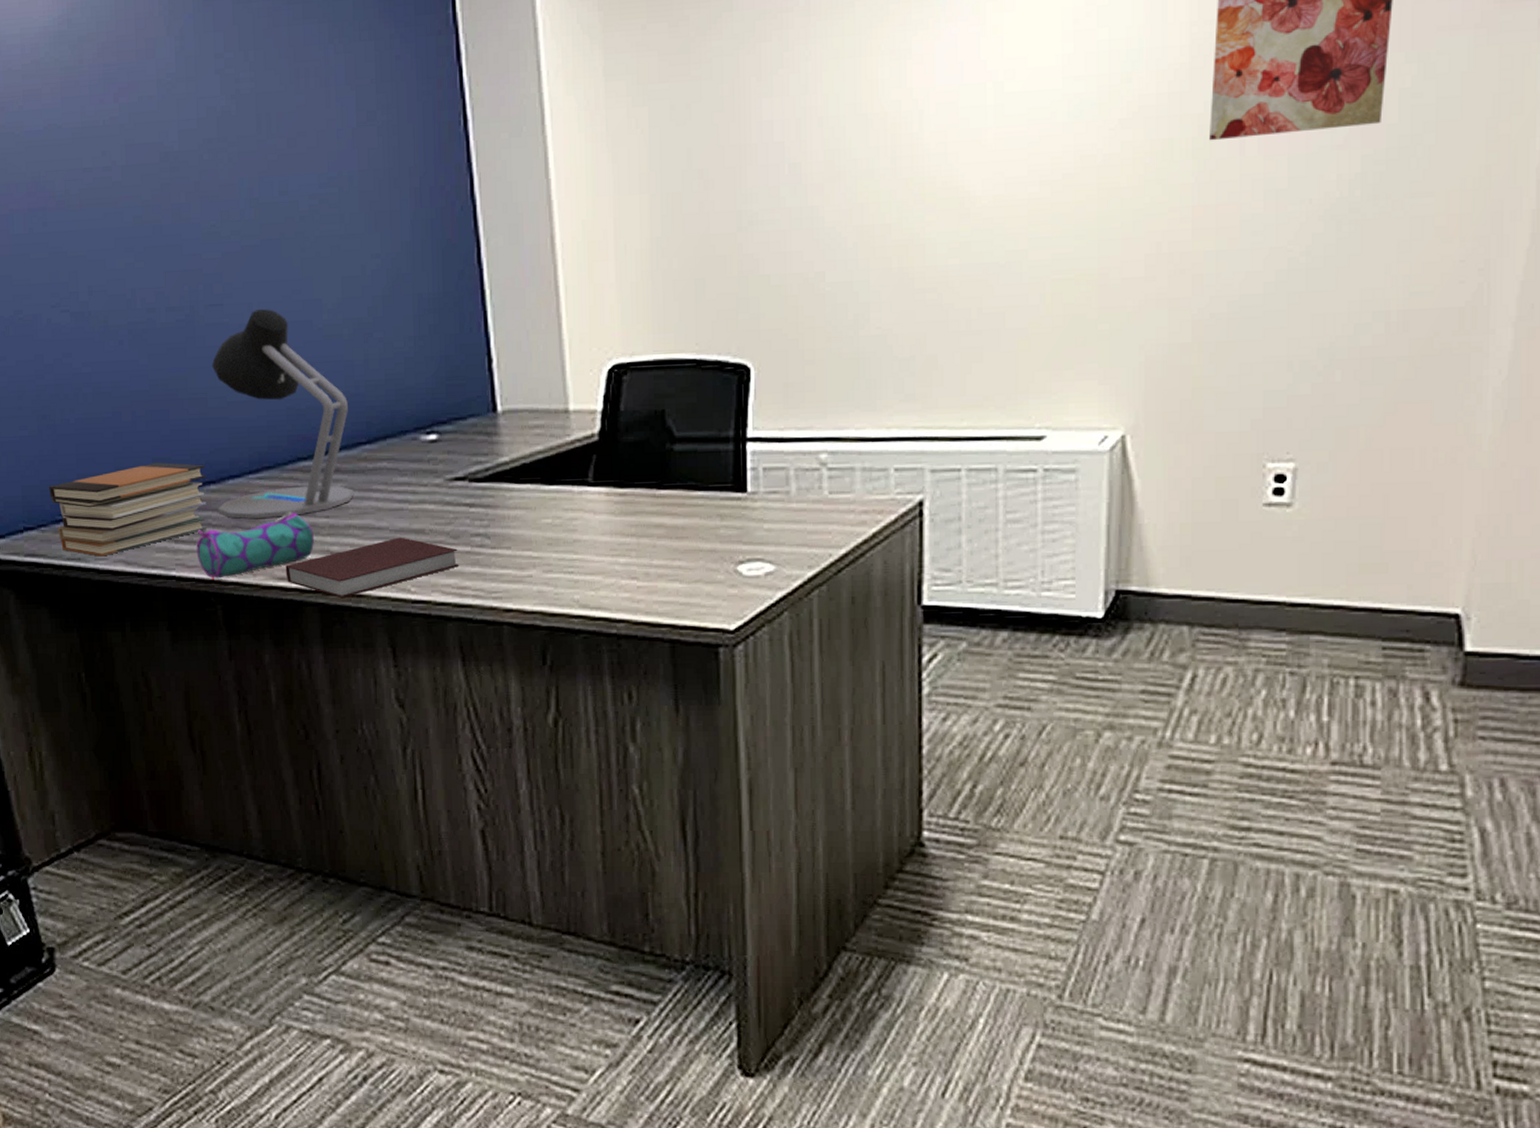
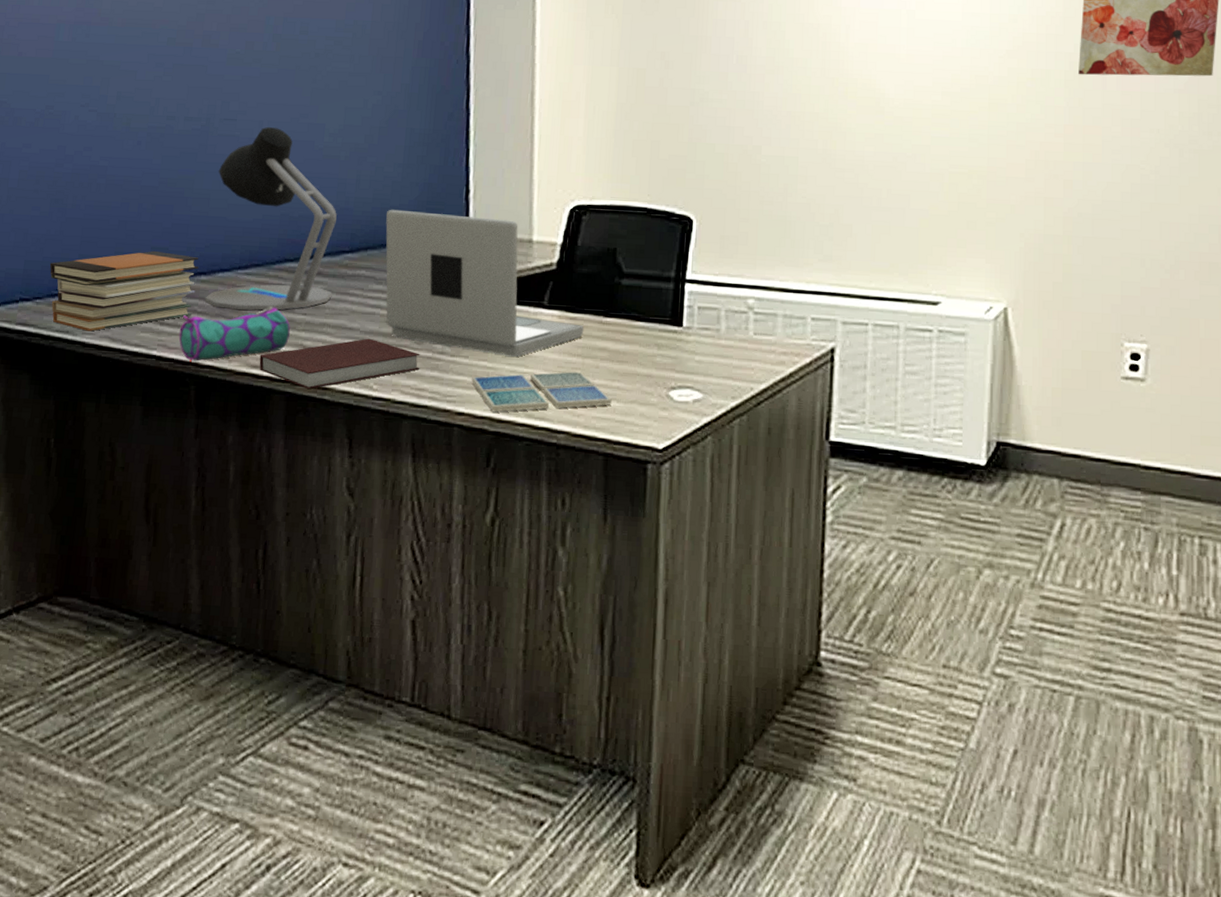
laptop: none [401,389,636,543] -> present [385,209,584,357]
drink coaster: none [517,552,674,606] -> present [471,371,612,412]

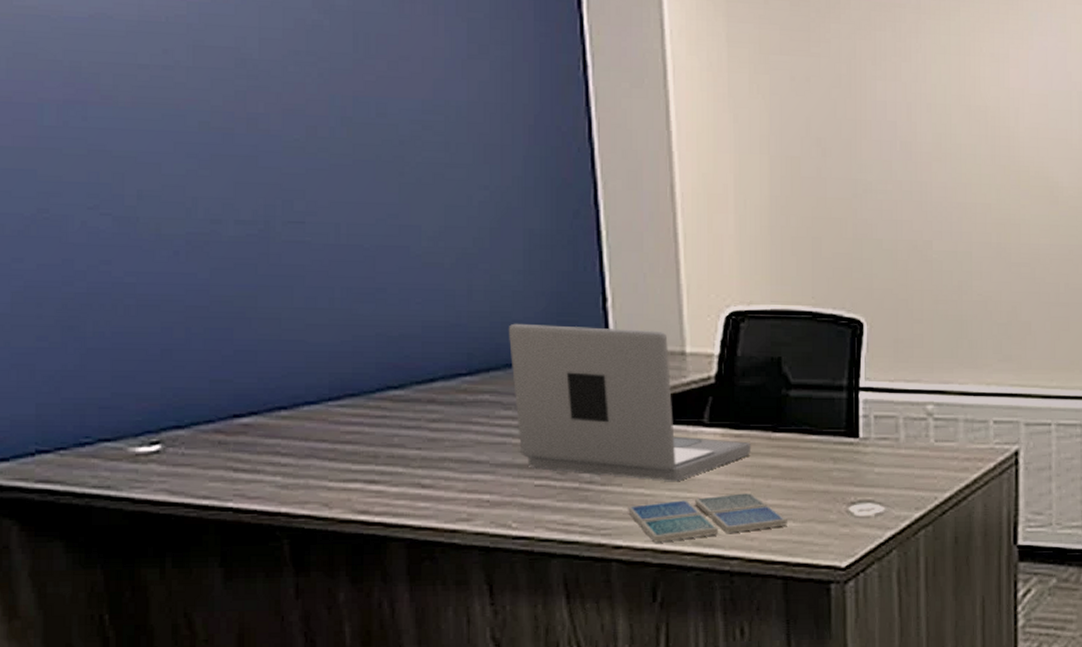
book stack: present [49,250,199,332] -> none [72,383,277,485]
pencil case: present [178,306,290,361] -> none [260,442,403,511]
desk lamp: present [204,126,337,311] -> none [287,230,451,449]
notebook: present [259,338,420,390] -> none [368,471,566,534]

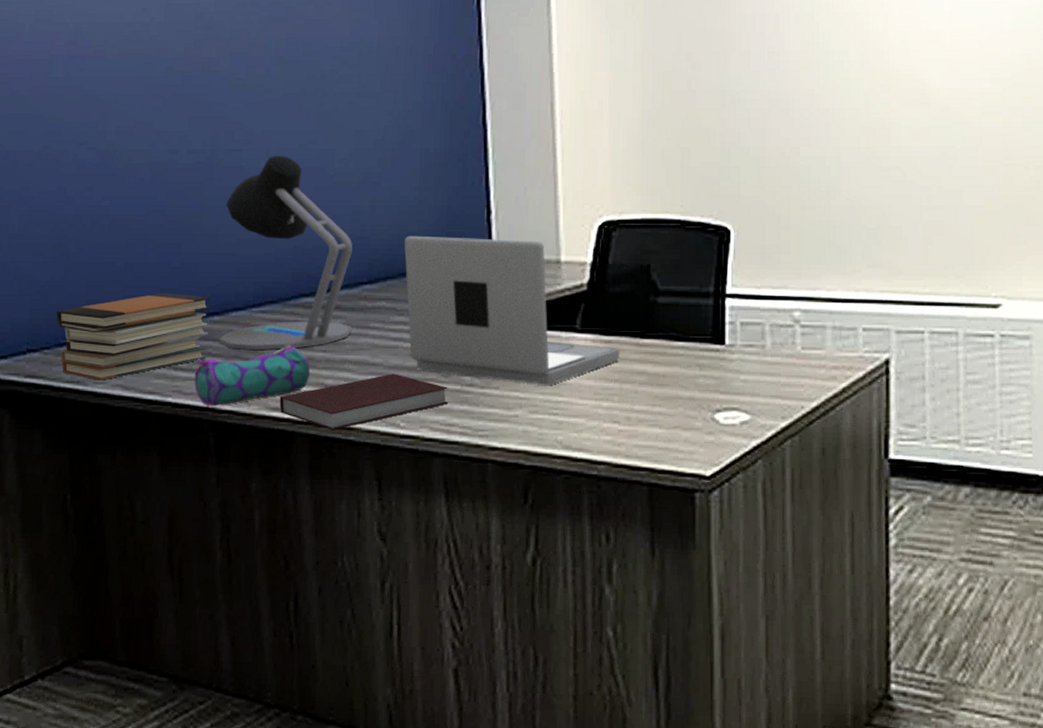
book stack: none [72,383,277,485] -> present [56,292,211,381]
pencil case: none [260,442,403,511] -> present [194,345,310,407]
desk lamp: none [287,230,451,449] -> present [219,155,352,351]
notebook: none [368,471,566,534] -> present [279,373,449,431]
drink coaster: present [628,492,787,543] -> none [504,397,653,445]

